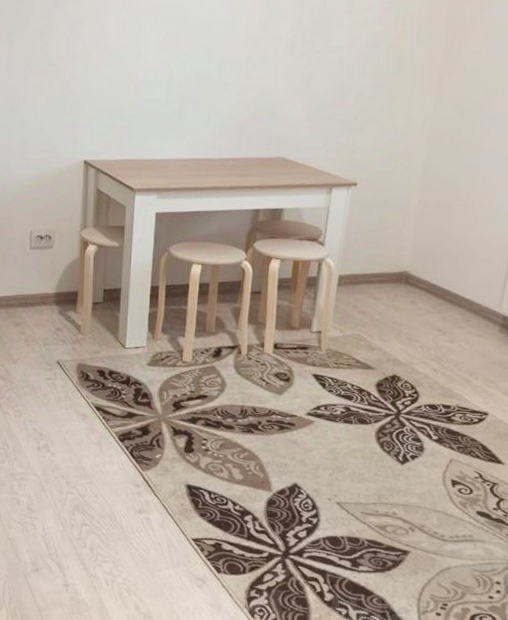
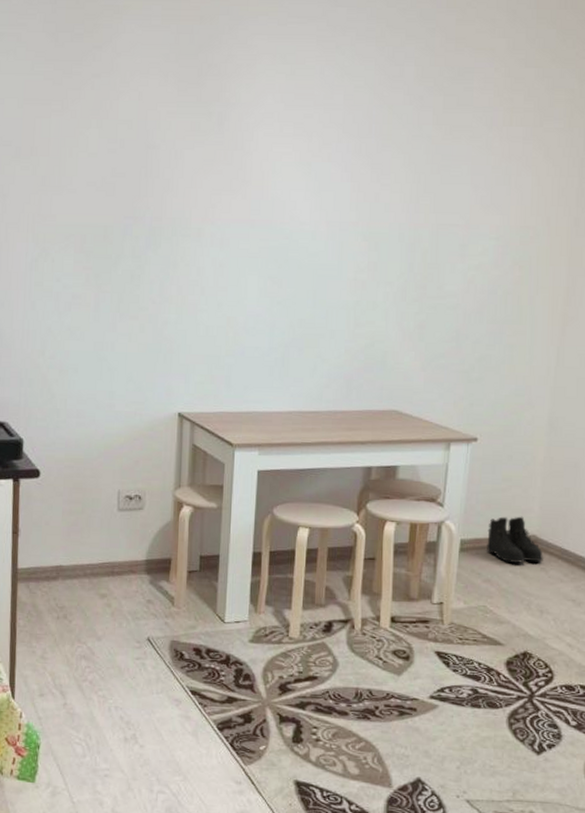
boots: none [362,254,414,296] -> present [487,516,543,563]

